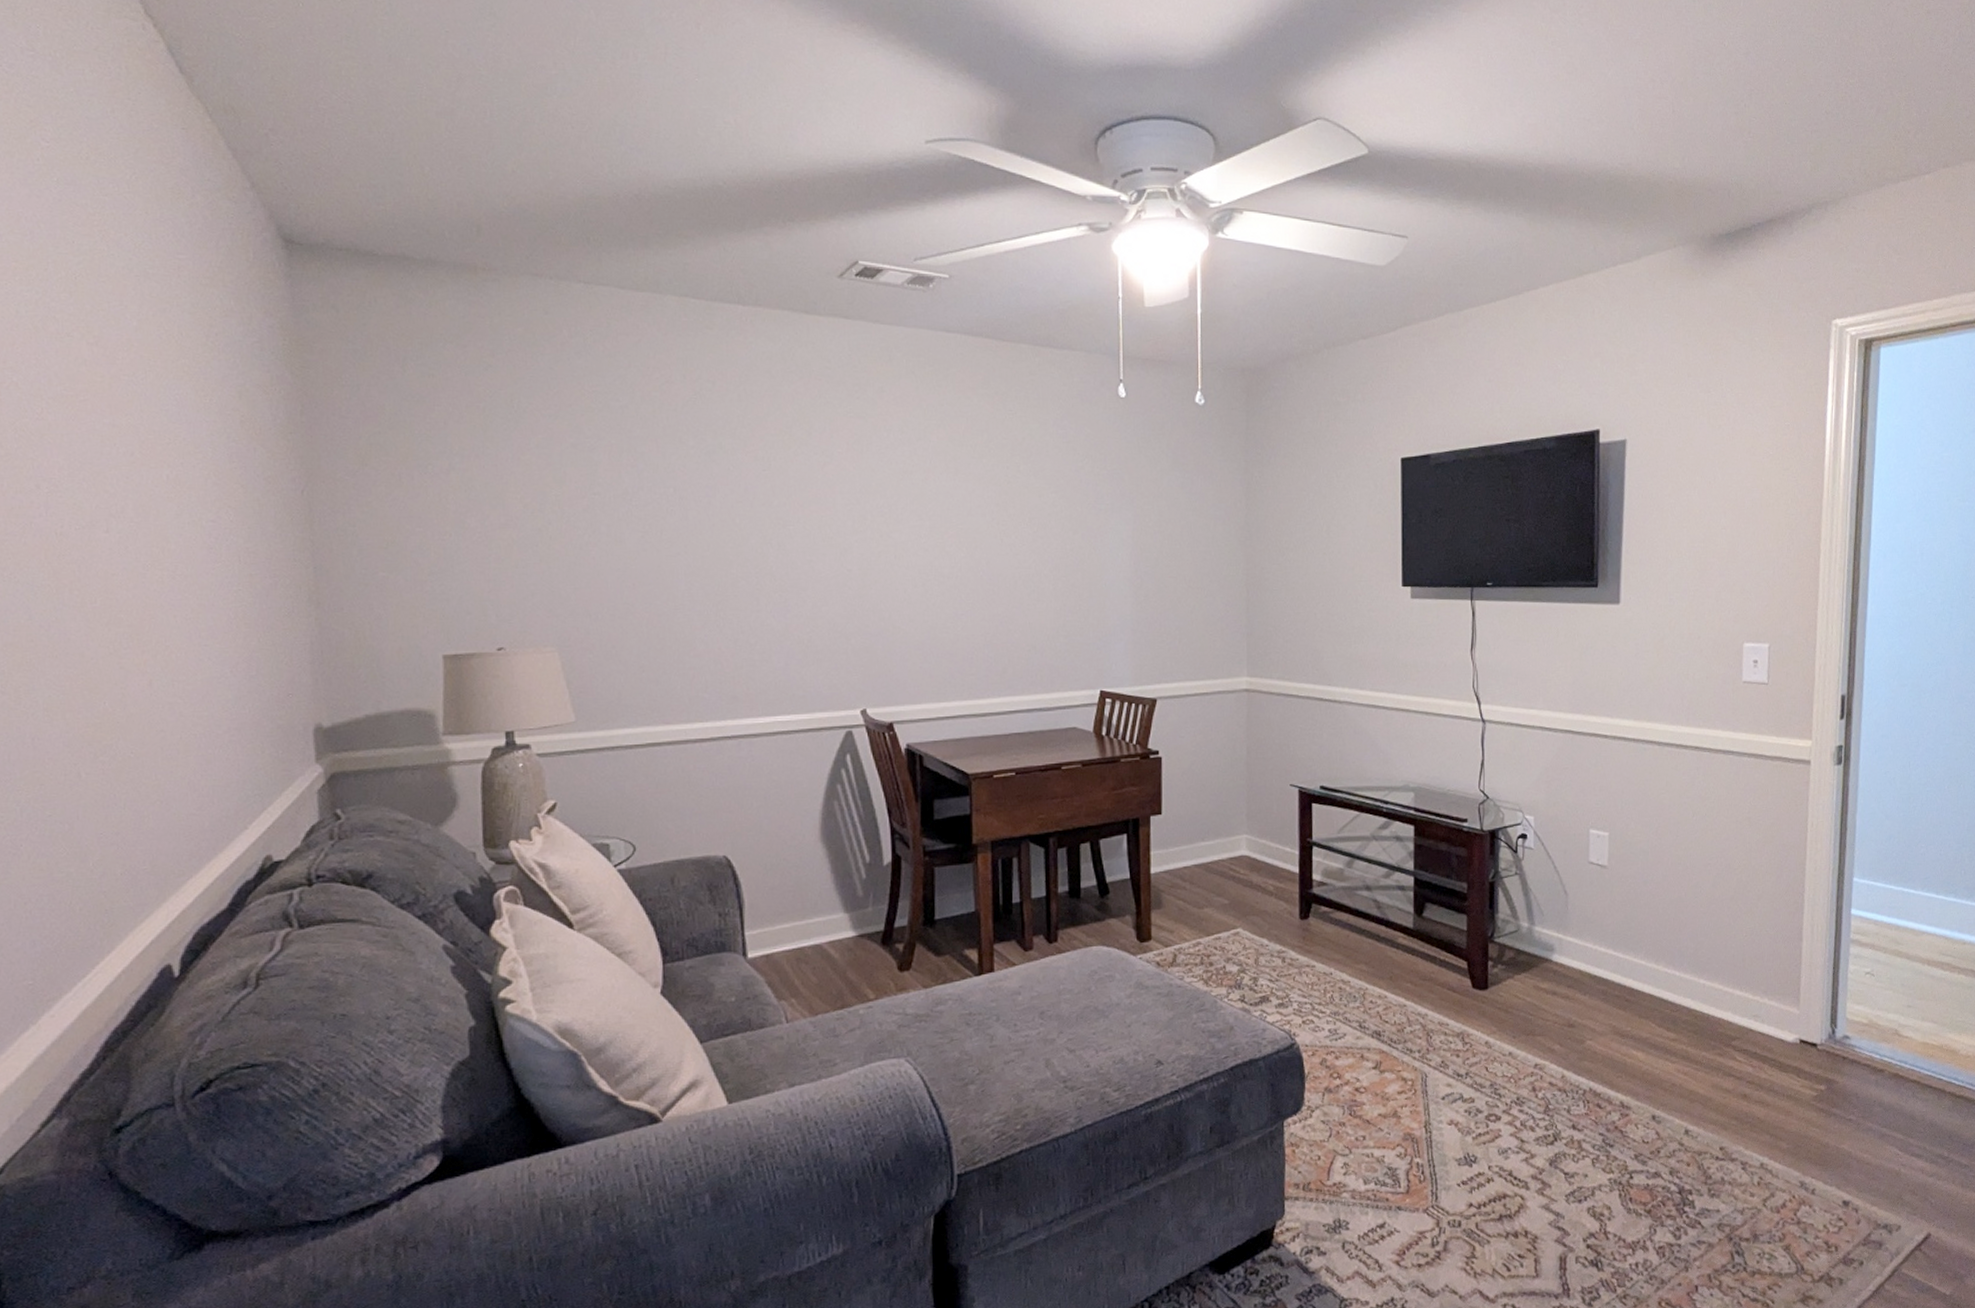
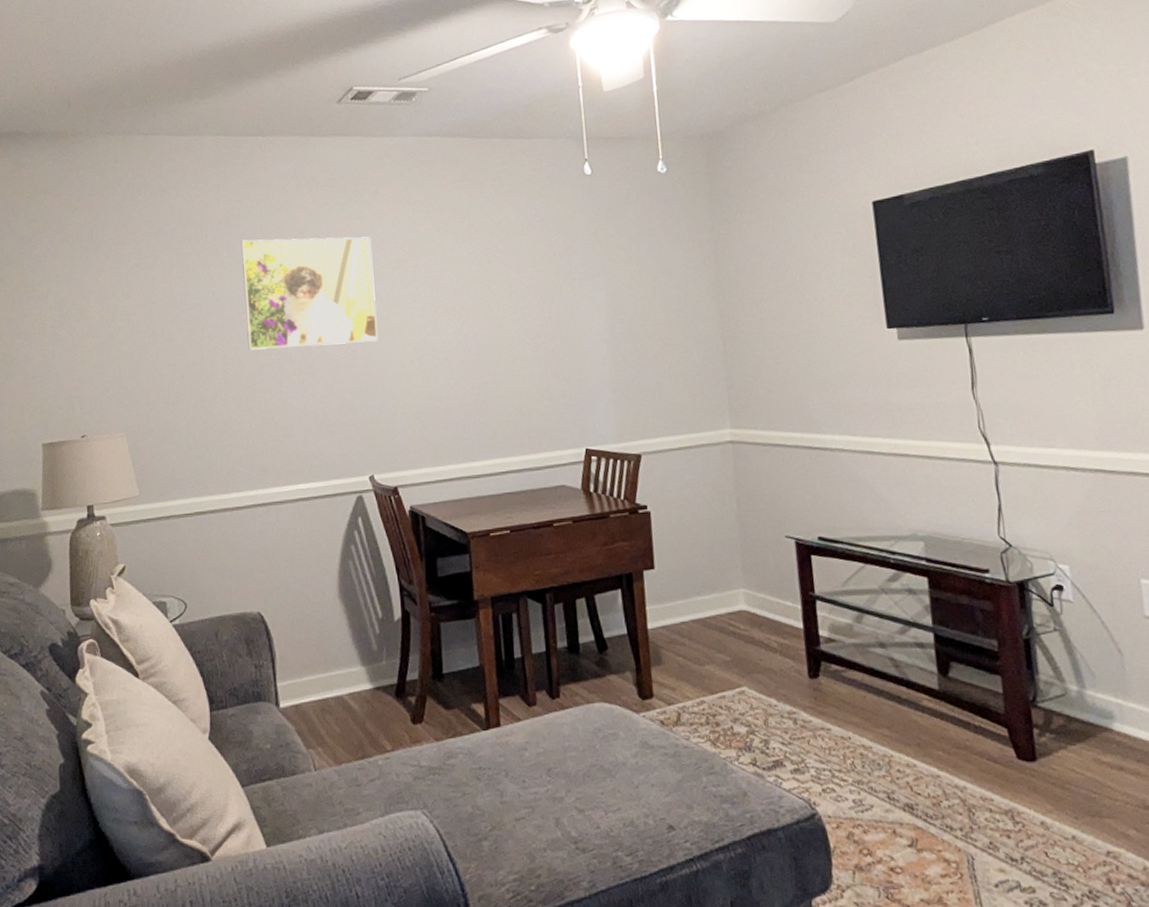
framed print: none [713,428,877,561] -> present [241,236,378,350]

